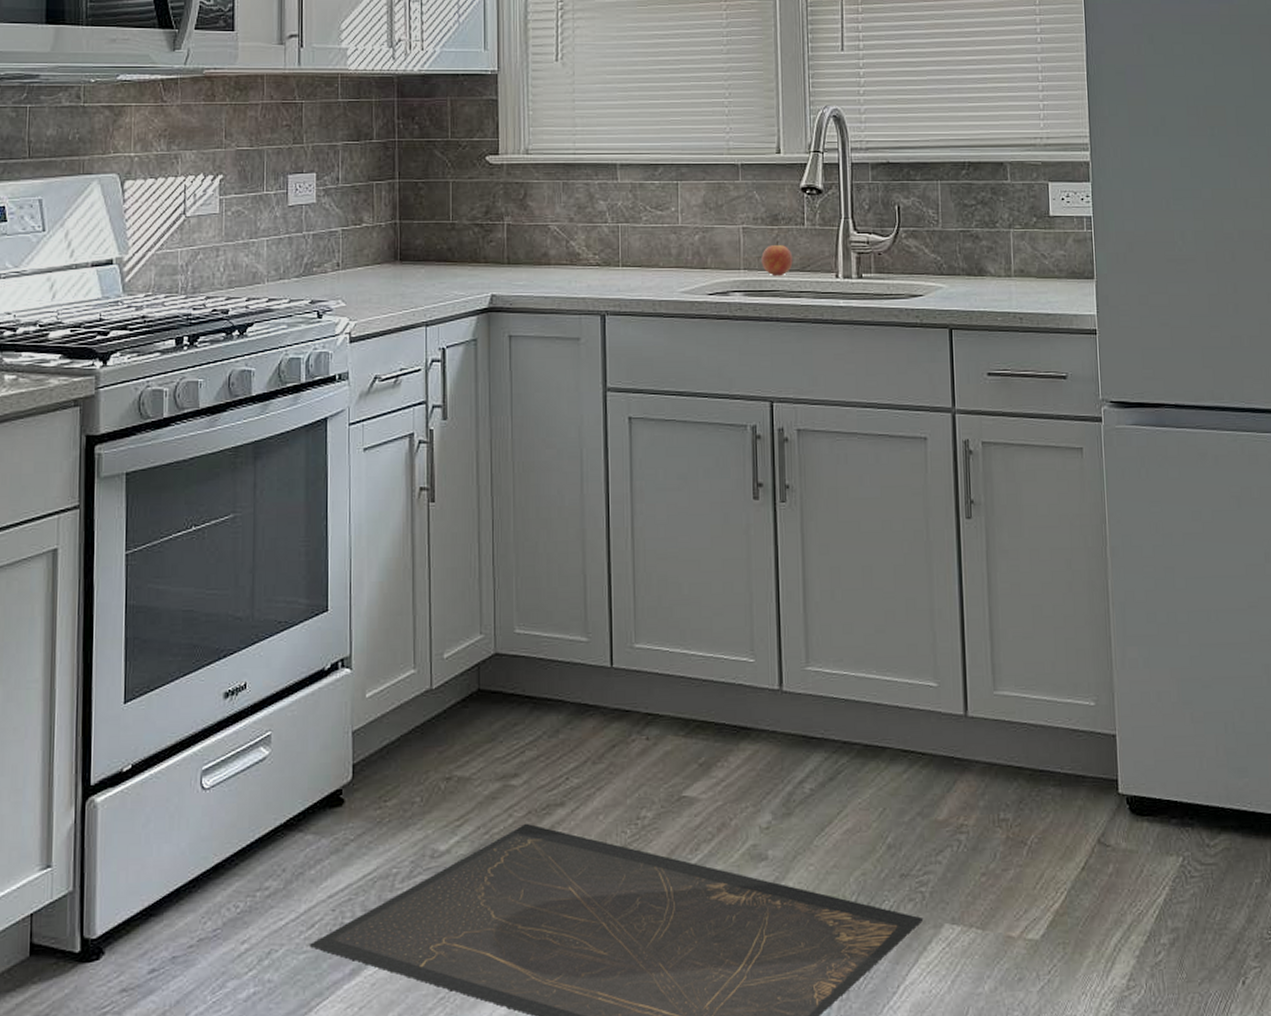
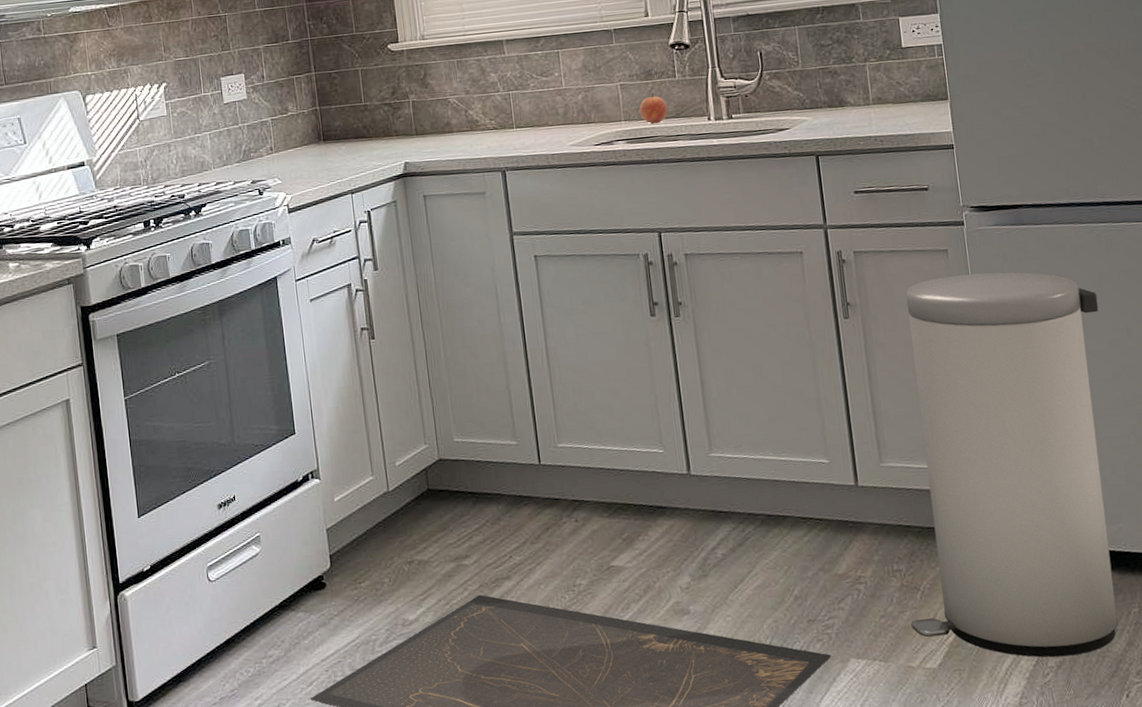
pedal bin: none [1014,477,1239,933] -> present [905,272,1119,658]

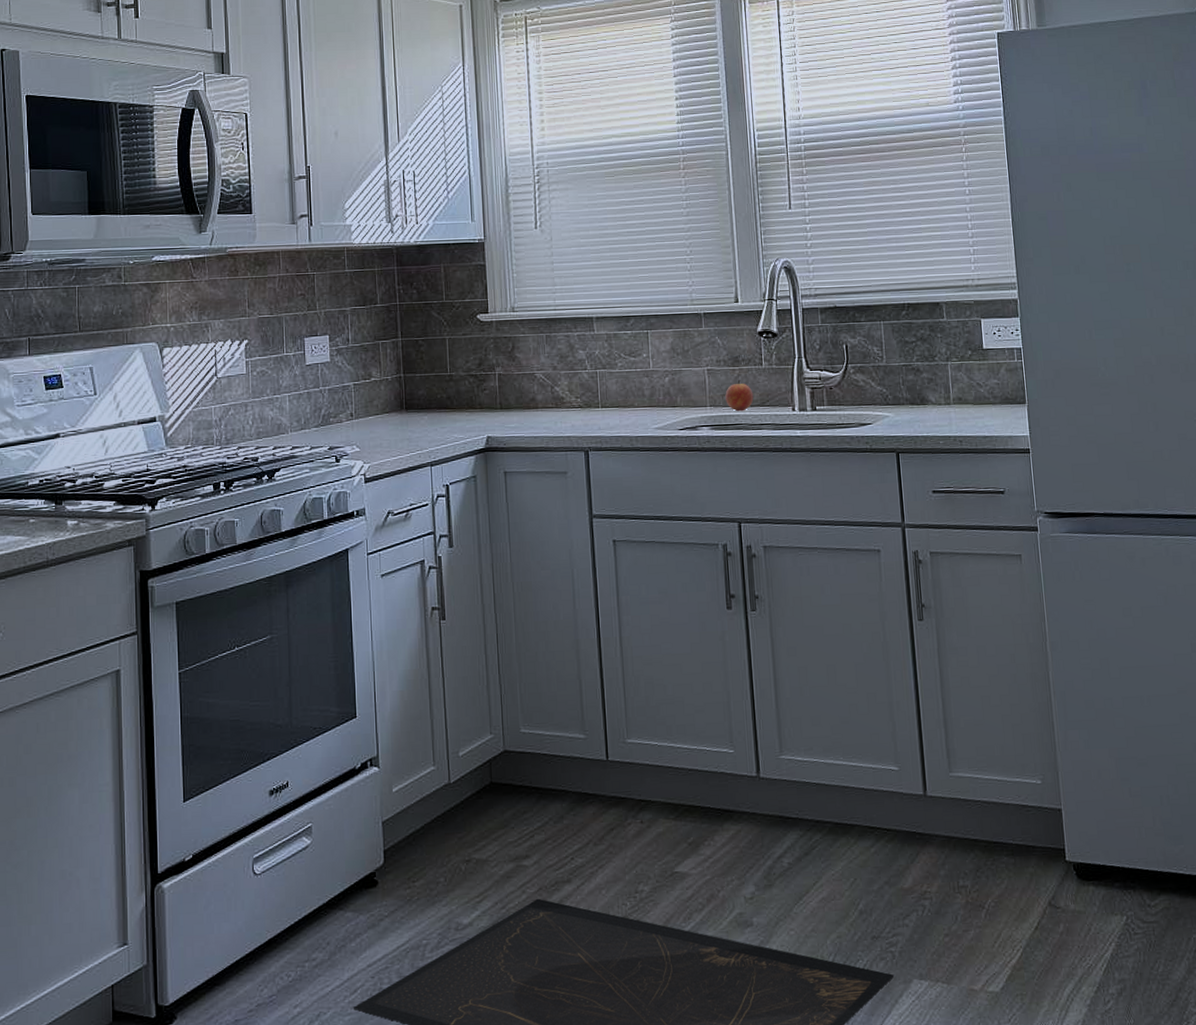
pedal bin: present [905,272,1119,658] -> none [974,580,1179,984]

